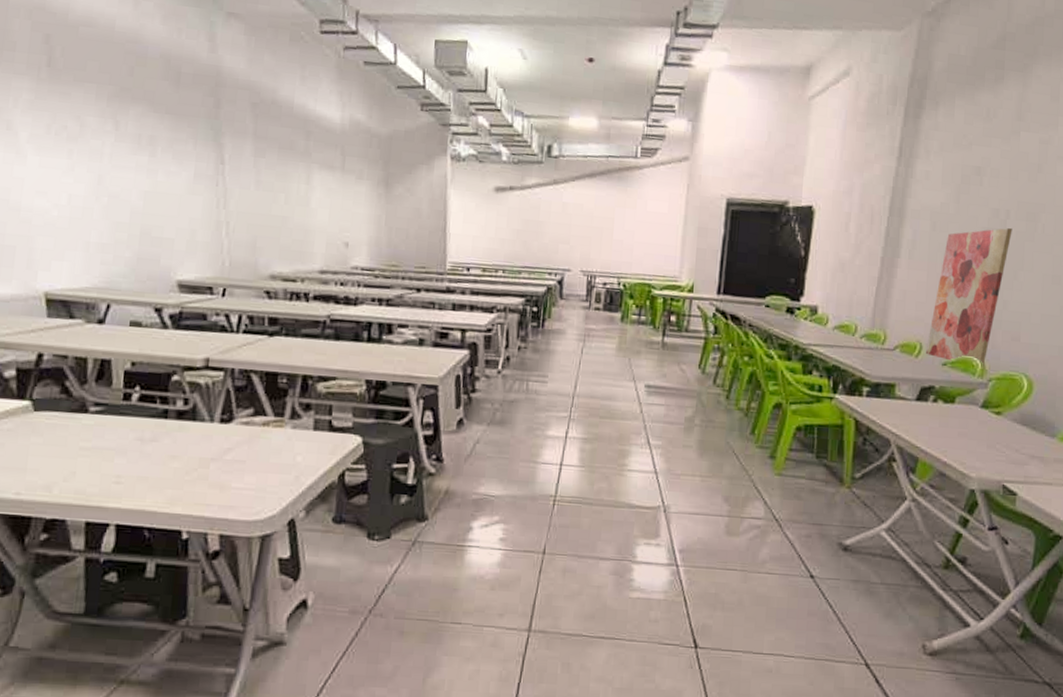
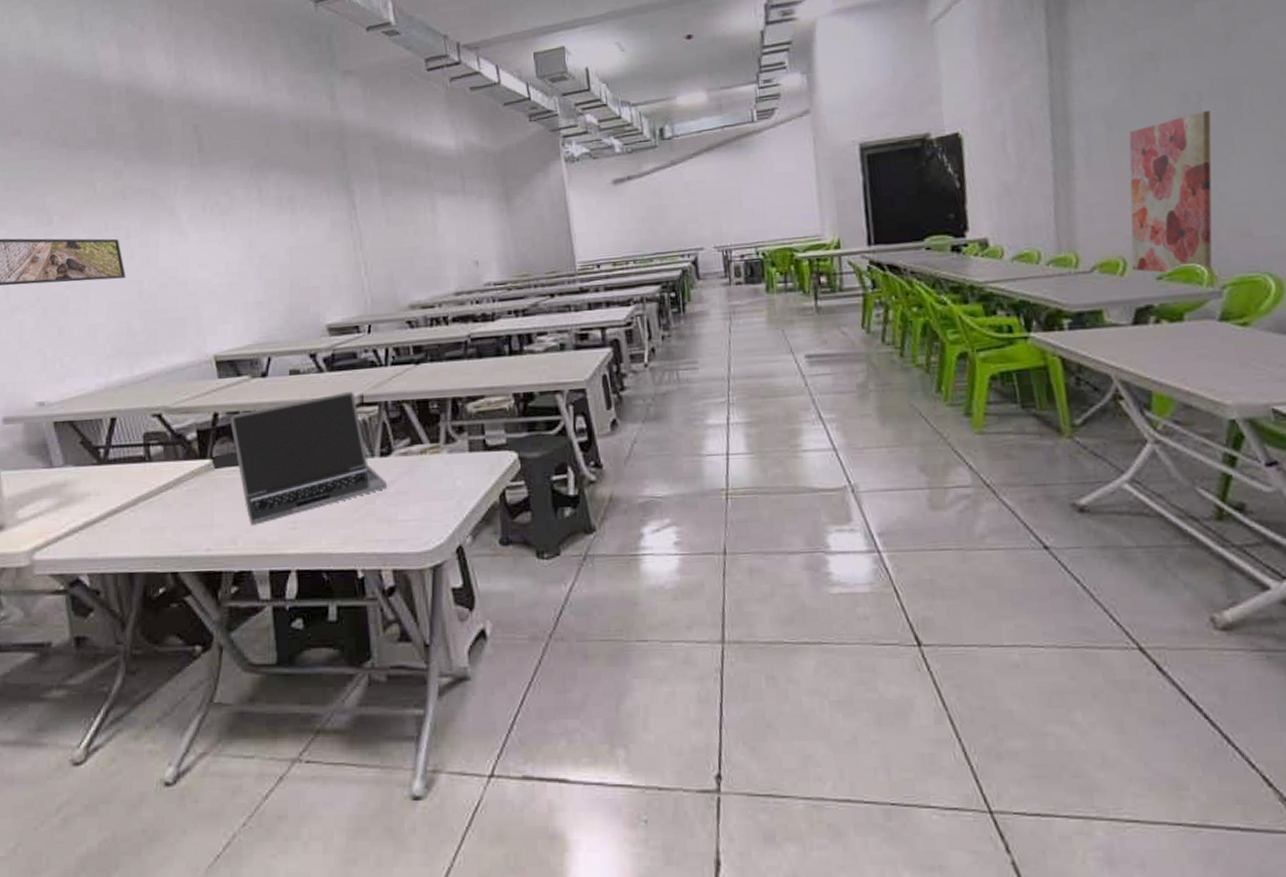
laptop: none [56,352,225,475] -> present [230,392,388,525]

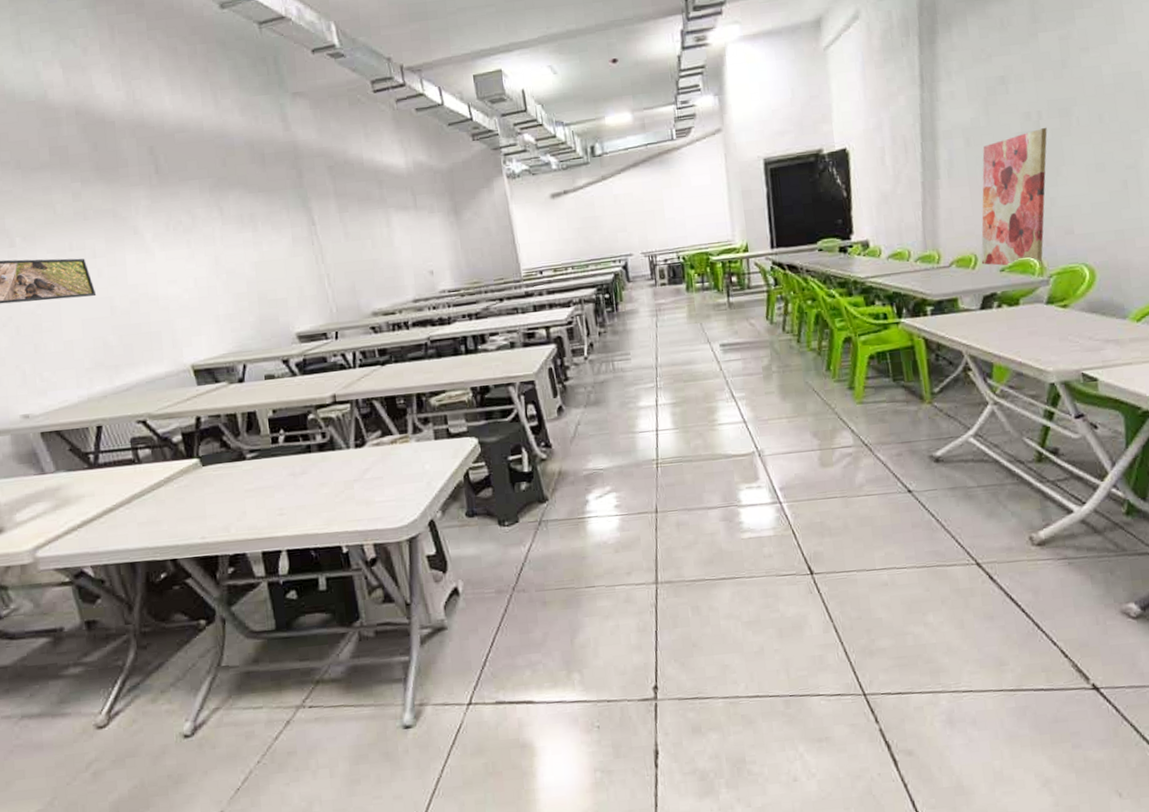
laptop: present [230,392,388,525] -> none [212,392,364,514]

